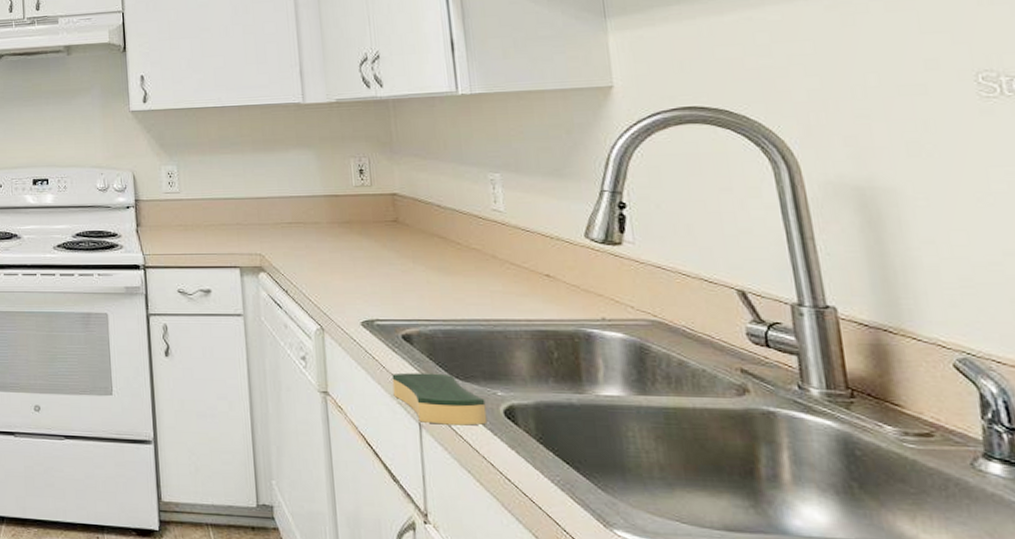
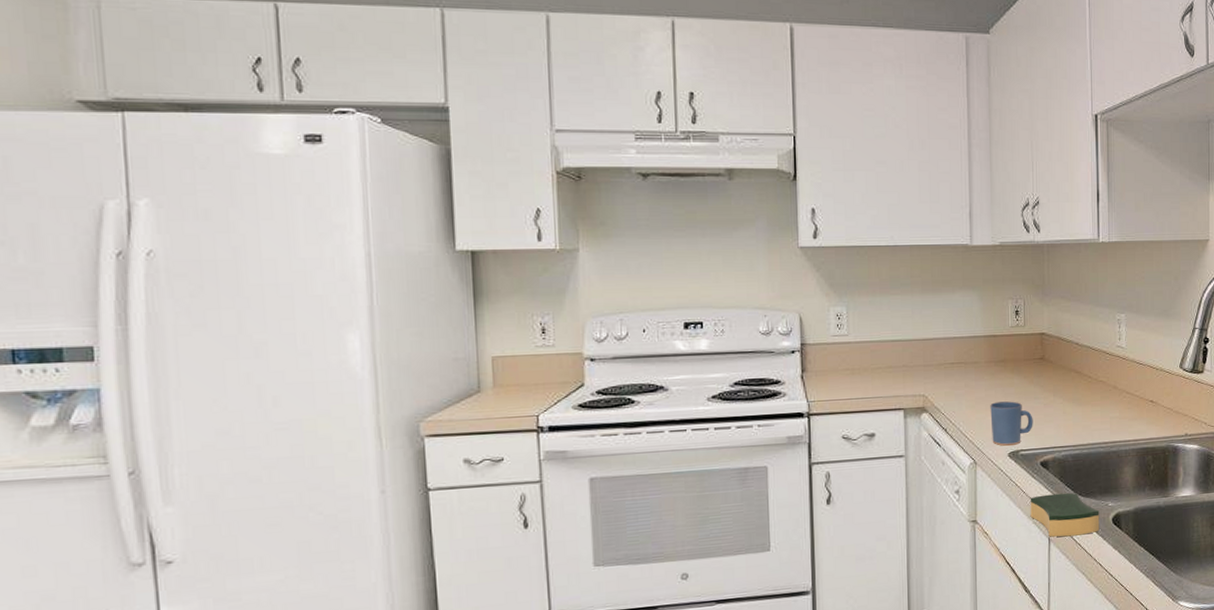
mug: none [336,266,390,314] -> present [990,401,1033,446]

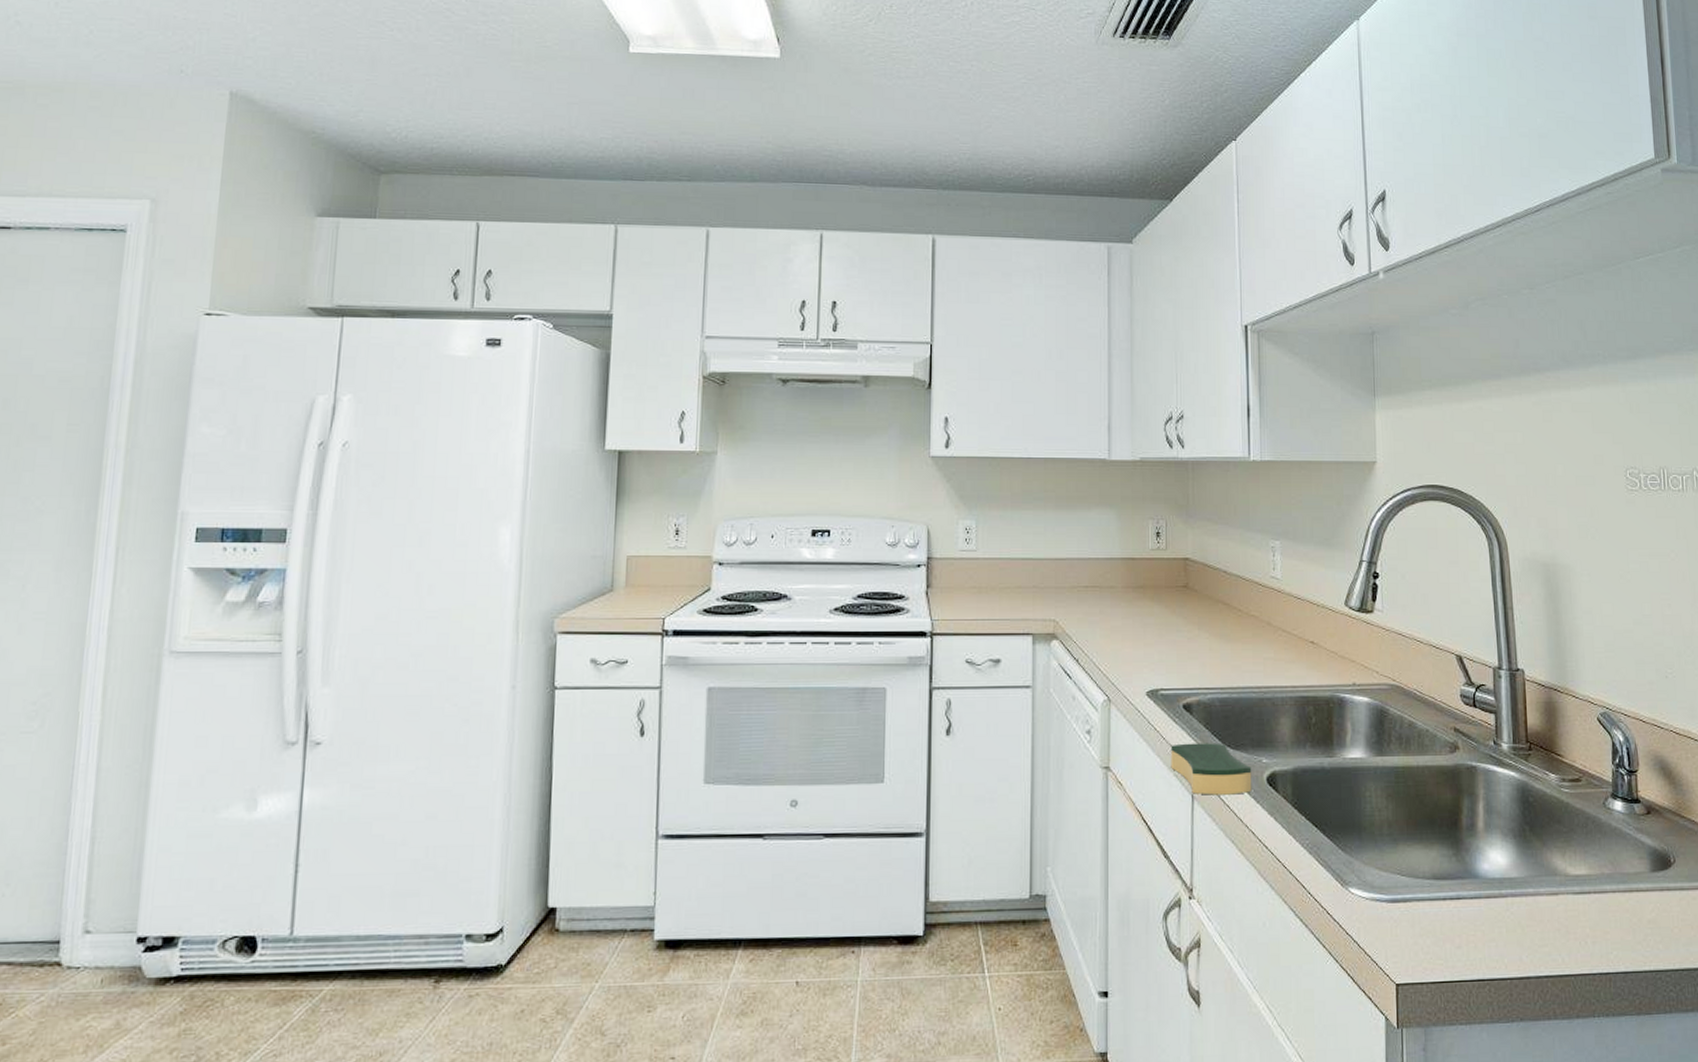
mug: present [990,401,1033,446] -> none [1127,632,1175,683]

